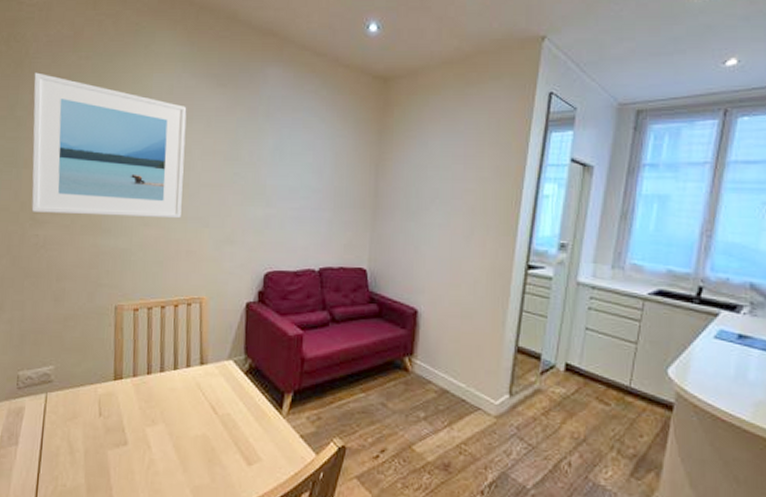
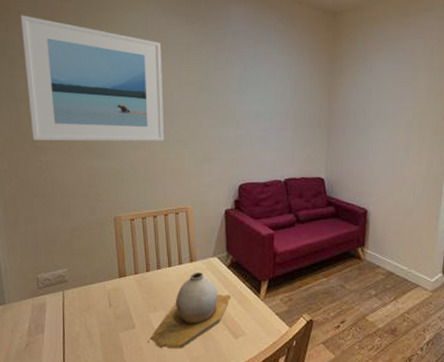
vase: none [140,377,248,475] -> present [147,271,232,349]

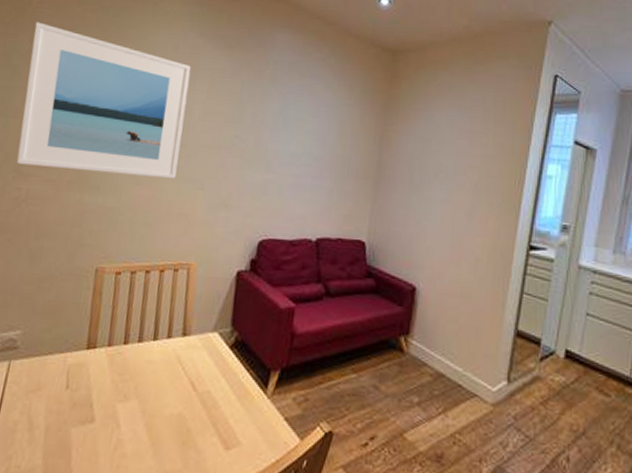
vase: present [147,271,232,349] -> none [107,350,230,458]

